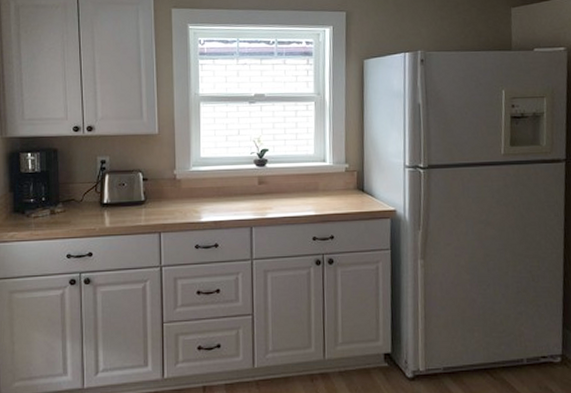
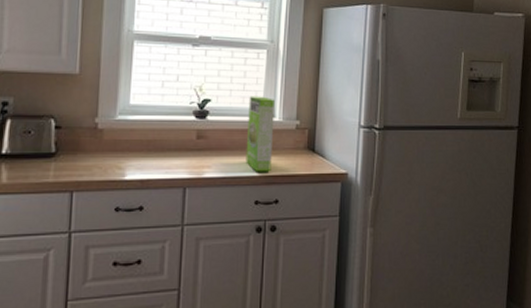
cake mix box: none [301,143,326,212] -> present [246,96,276,172]

